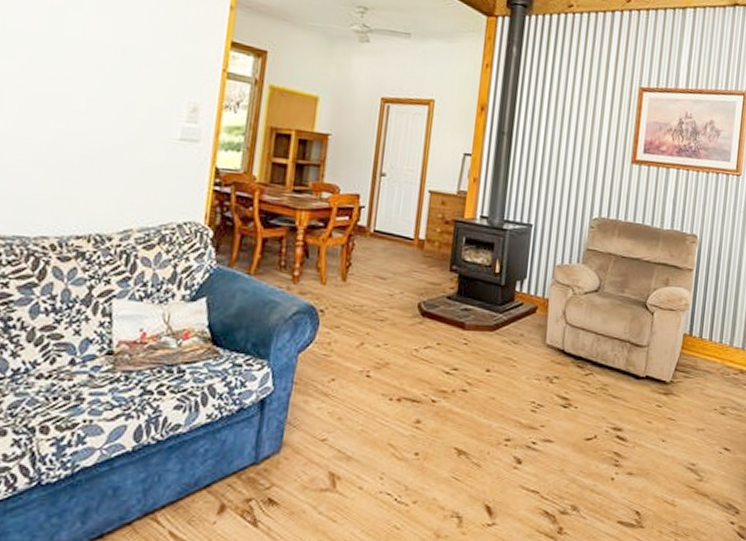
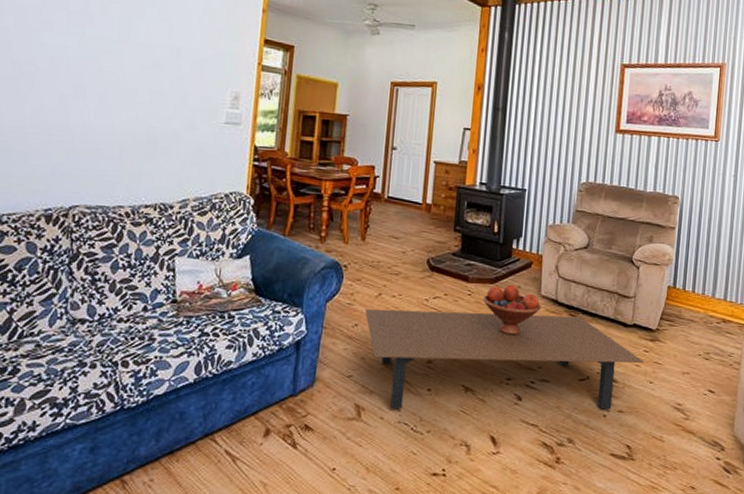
coffee table: none [343,360,657,478] -> present [364,308,644,410]
fruit bowl: none [481,332,546,390] -> present [483,284,541,335]

